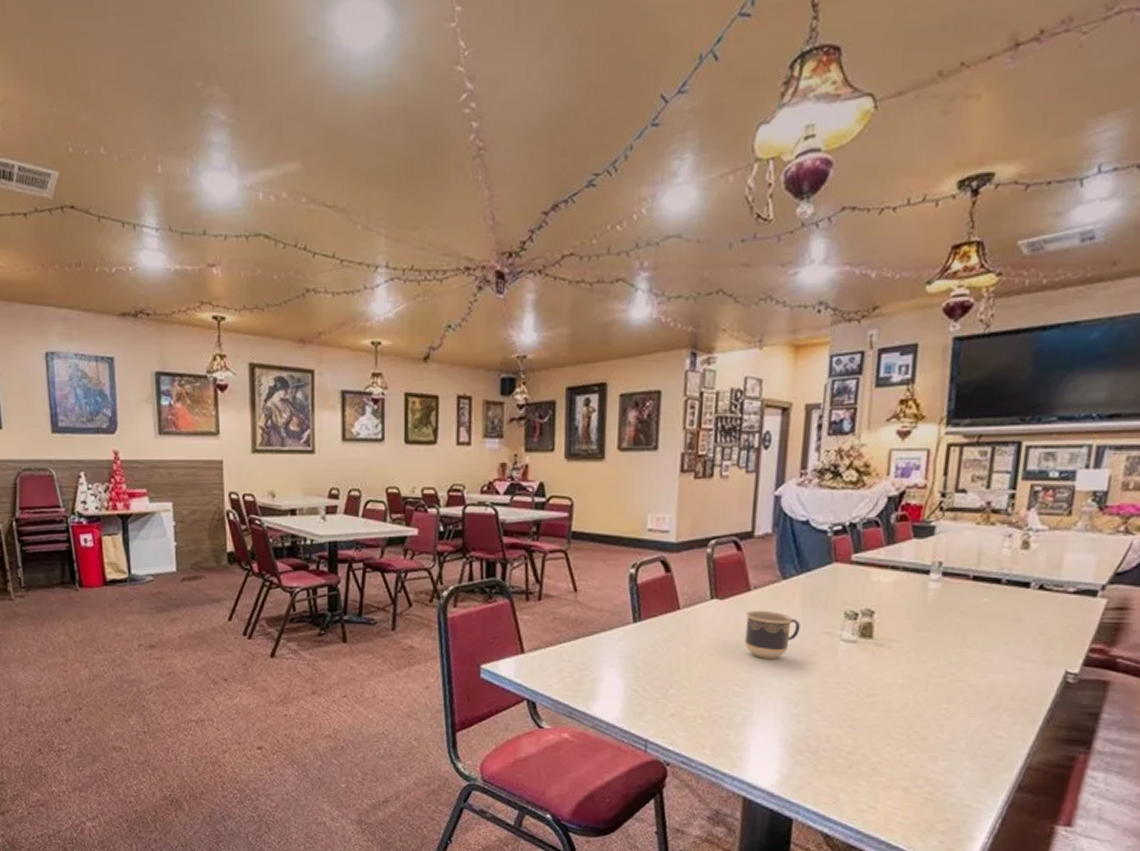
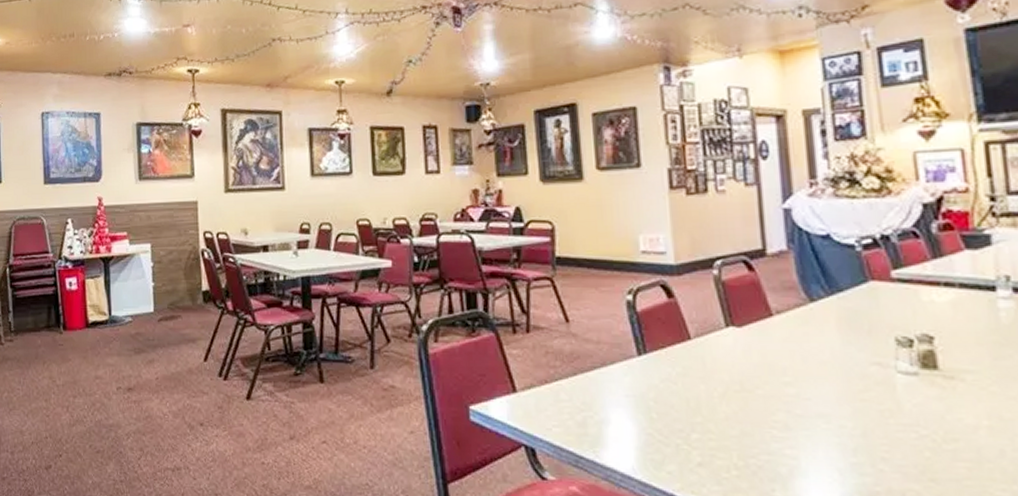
cup: present [745,610,800,659] -> none [771,338,842,396]

